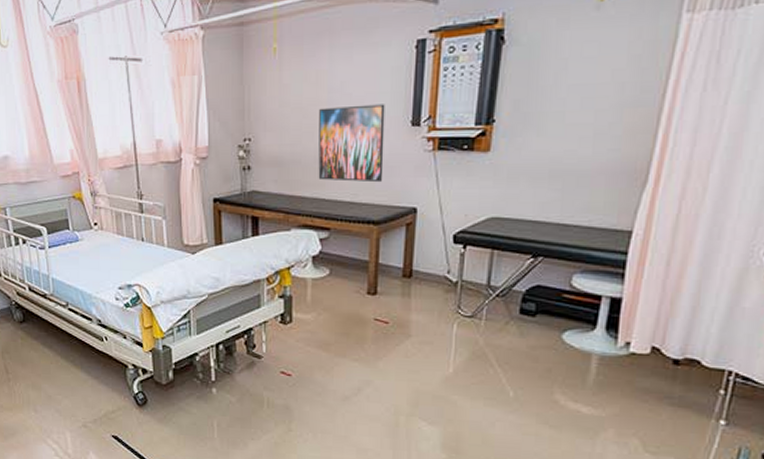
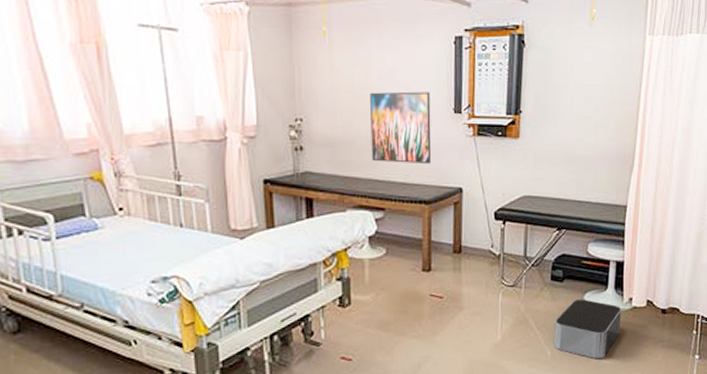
storage bin: none [519,337,614,409] -> present [554,298,622,360]

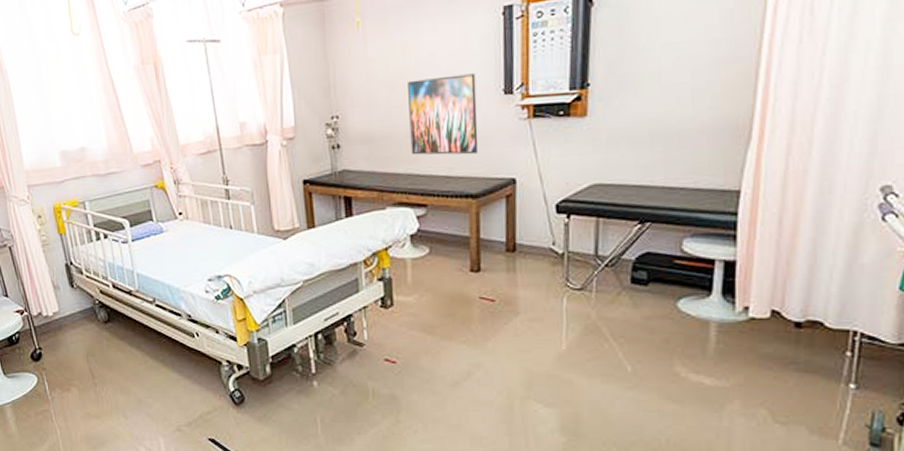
storage bin: present [554,298,622,360] -> none [636,305,733,380]

